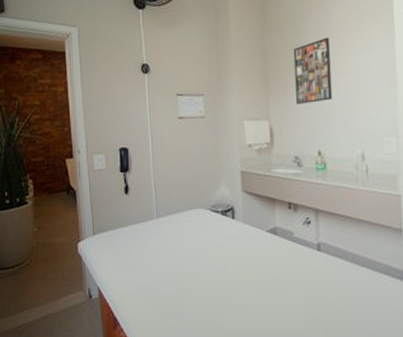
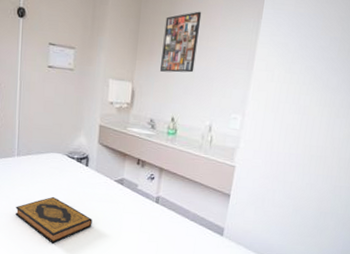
hardback book: none [161,258,249,315] -> present [15,196,92,244]

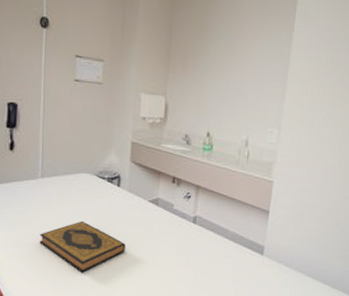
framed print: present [160,11,202,73] -> none [194,23,235,86]

